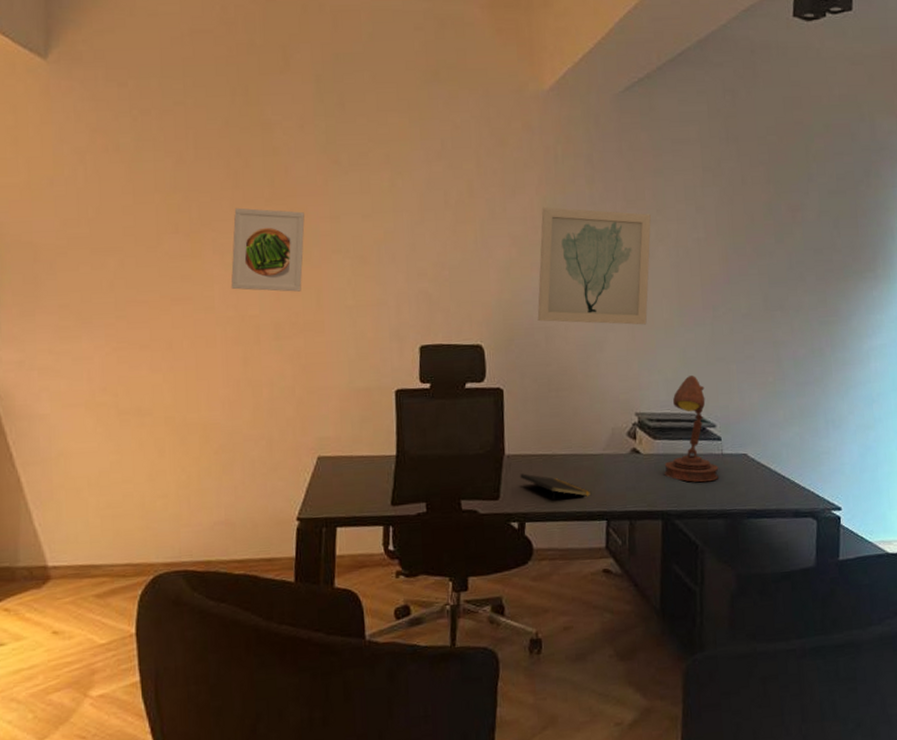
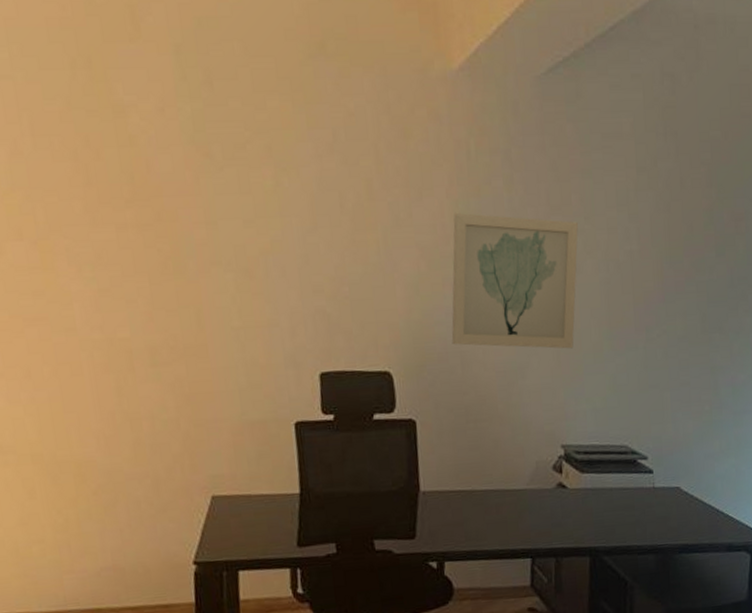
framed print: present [230,207,305,292] -> none [88,210,178,311]
notepad: present [520,473,592,501] -> none [437,511,515,539]
desk lamp: present [664,374,719,482] -> none [592,403,650,517]

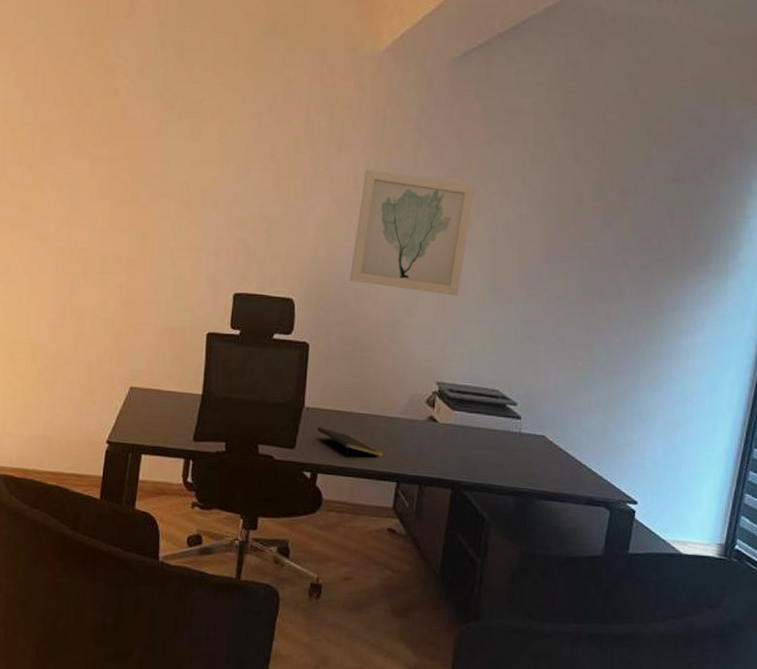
notepad: none [437,511,515,539] -> present [317,427,385,457]

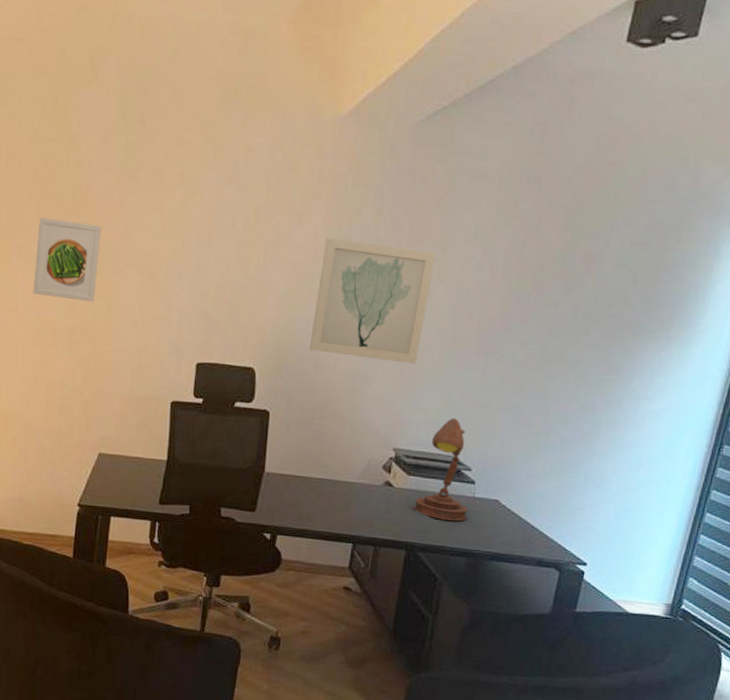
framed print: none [64,144,137,230] -> present [33,217,101,302]
notepad: present [317,427,385,457] -> none [277,491,342,520]
desk lamp: none [459,350,515,459] -> present [414,417,469,522]

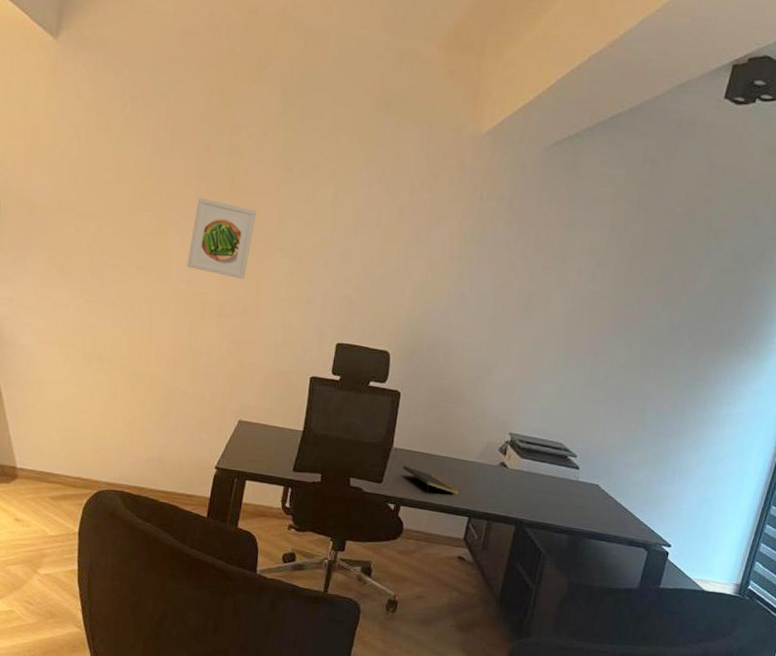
notepad: none [277,491,342,520] -> present [402,465,460,495]
wall art: present [309,237,435,364] -> none [440,239,556,359]
desk lamp: present [414,417,469,522] -> none [525,409,574,502]

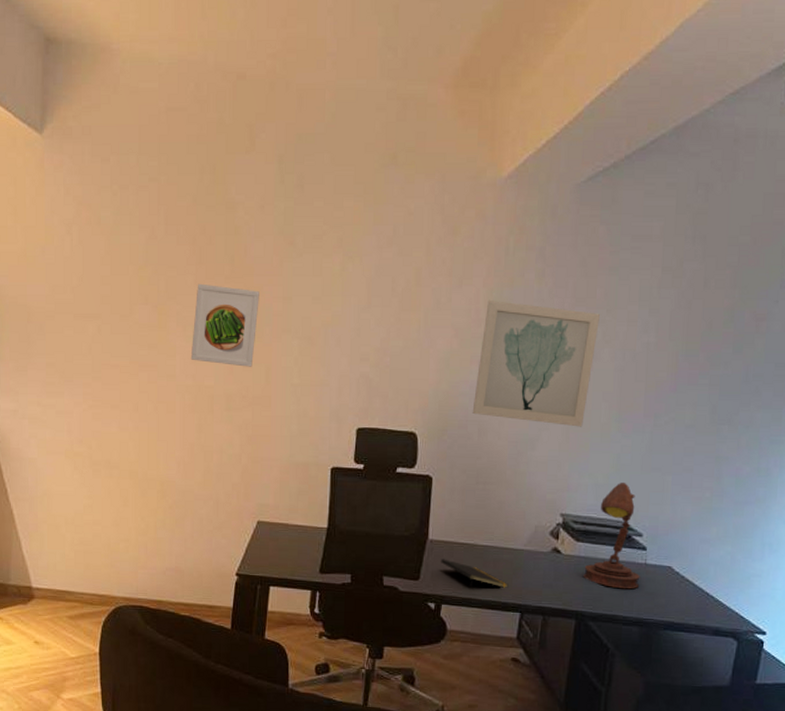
wall art: none [440,239,556,359] -> present [472,299,600,427]
desk lamp: none [525,409,574,502] -> present [584,482,640,589]

